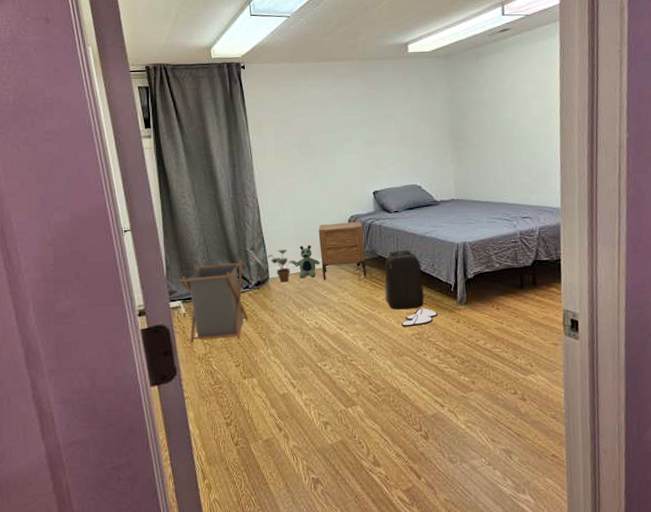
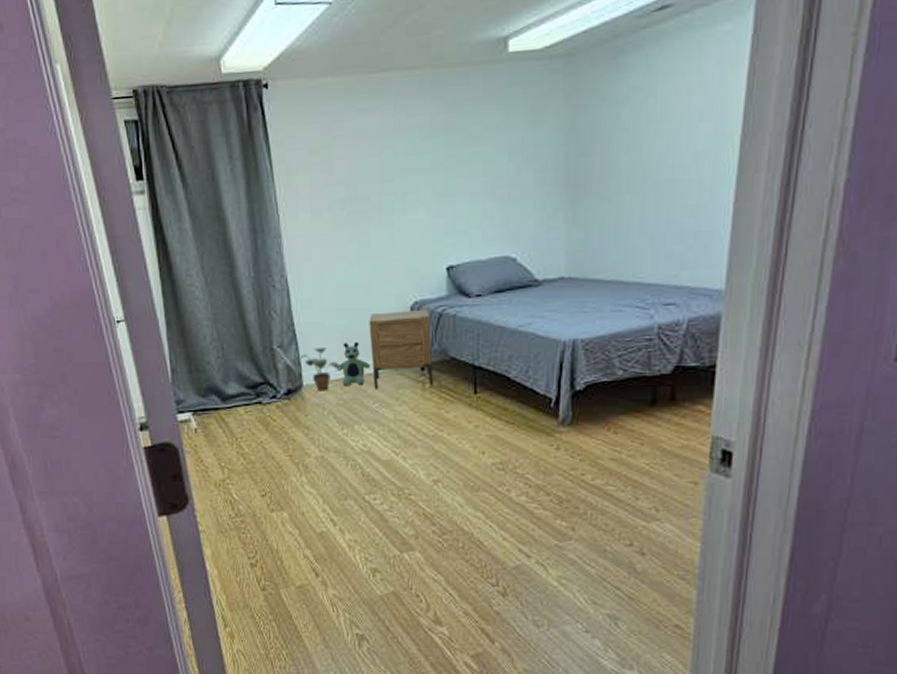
laundry basket: present [178,260,249,343] -> none [187,361,277,465]
backpack: present [384,249,425,310] -> none [458,348,513,431]
slippers: present [401,308,438,327] -> none [479,429,529,454]

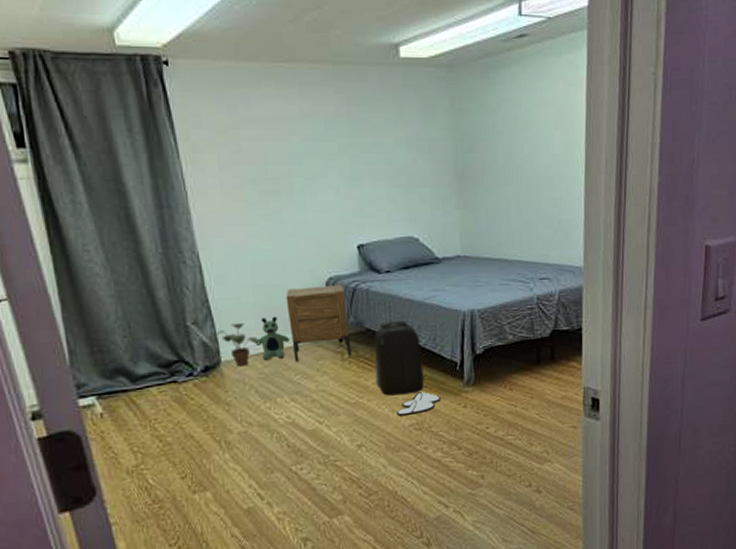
backpack: none [458,348,513,431] -> present [374,319,425,396]
slippers: none [479,429,529,454] -> present [397,392,441,417]

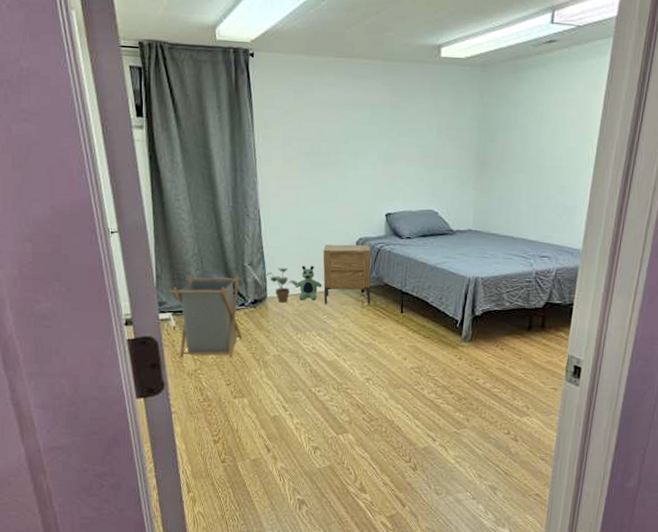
laundry basket: none [89,338,196,452] -> present [169,275,243,358]
backpack: present [374,319,425,396] -> none [387,279,429,342]
slippers: present [397,392,441,417] -> none [402,341,440,360]

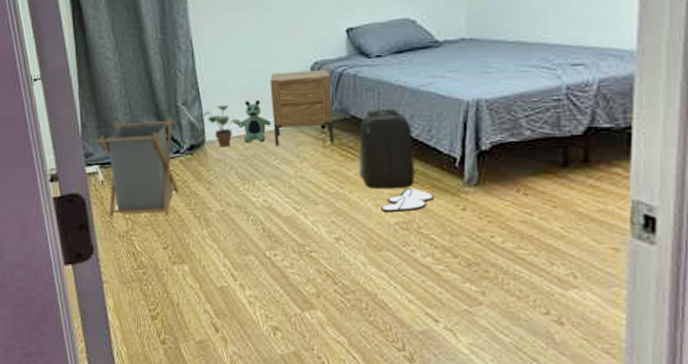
backpack: none [387,279,429,342] -> present [359,107,416,189]
slippers: none [402,341,440,360] -> present [381,188,434,213]

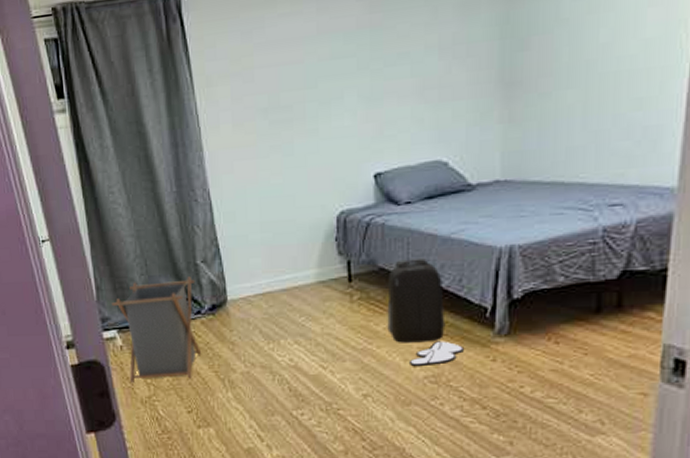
potted plant: present [201,105,242,147] -> none [222,261,265,306]
bear: present [239,99,272,143] -> none [262,254,296,301]
nightstand: present [270,69,334,146] -> none [293,218,362,303]

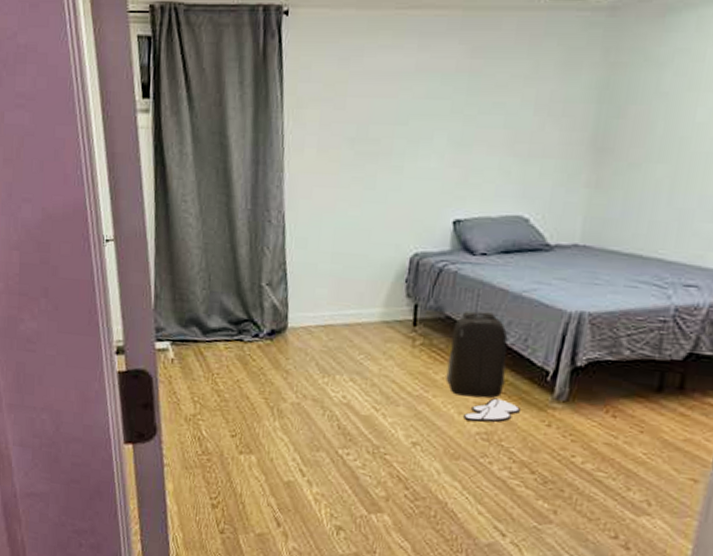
laundry basket: present [112,276,202,382] -> none [169,295,258,402]

